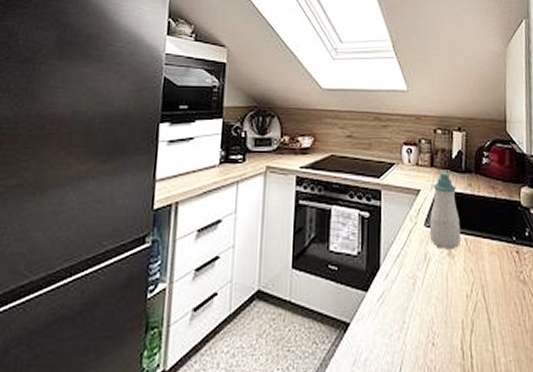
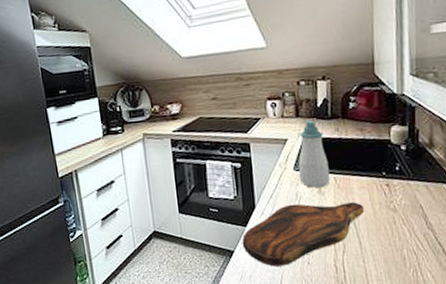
cutting board: none [360,267,495,347] -> present [242,202,365,267]

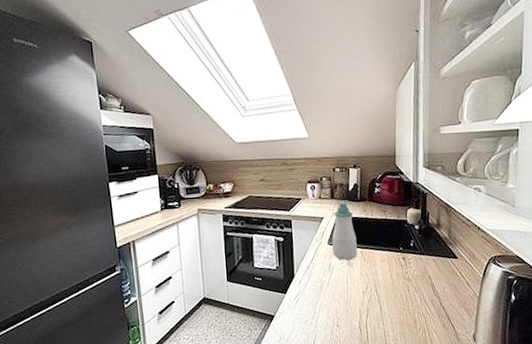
cutting board: present [242,202,365,267] -> none [281,273,385,329]

